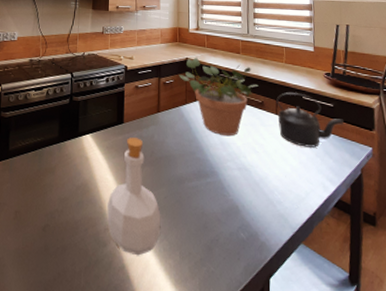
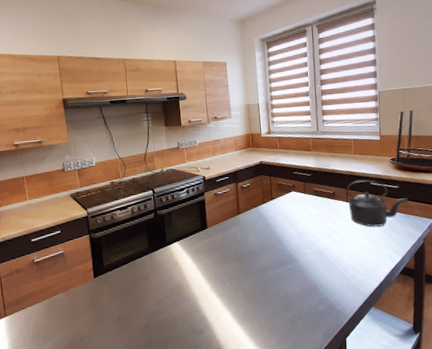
bottle: present [107,137,161,256] -> none [200,239,250,337]
potted plant: present [179,57,259,137] -> none [255,159,330,227]

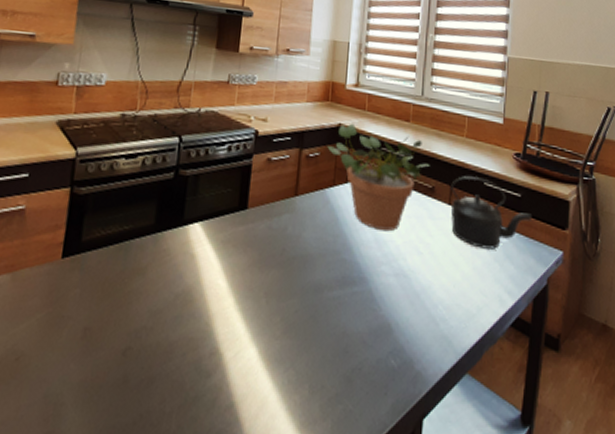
potted plant: none [255,159,330,227] -> present [327,123,430,232]

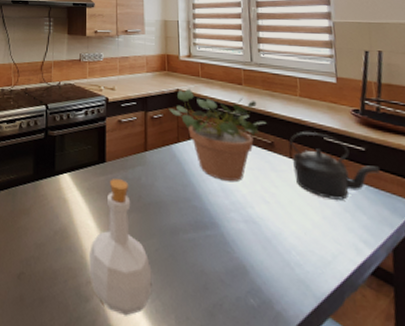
bottle: none [214,229,288,390] -> present [89,179,152,316]

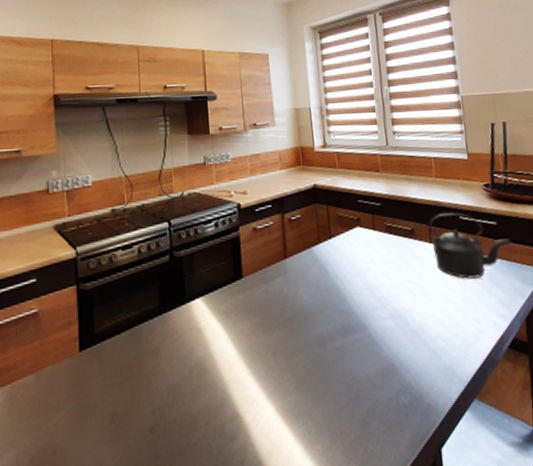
bottle: present [89,179,152,316] -> none [232,294,303,447]
potted plant: present [168,88,267,182] -> none [306,182,406,278]

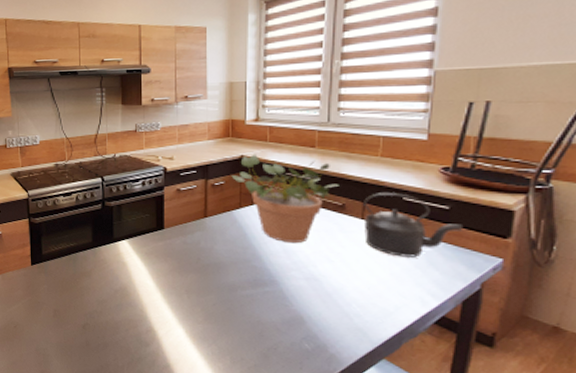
potted plant: none [306,182,406,278] -> present [231,154,339,244]

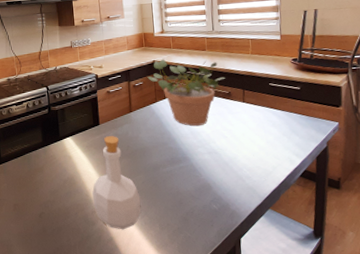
bottle: none [149,244,209,357] -> present [92,136,142,230]
kettle: present [364,193,464,258] -> none [243,80,311,128]

